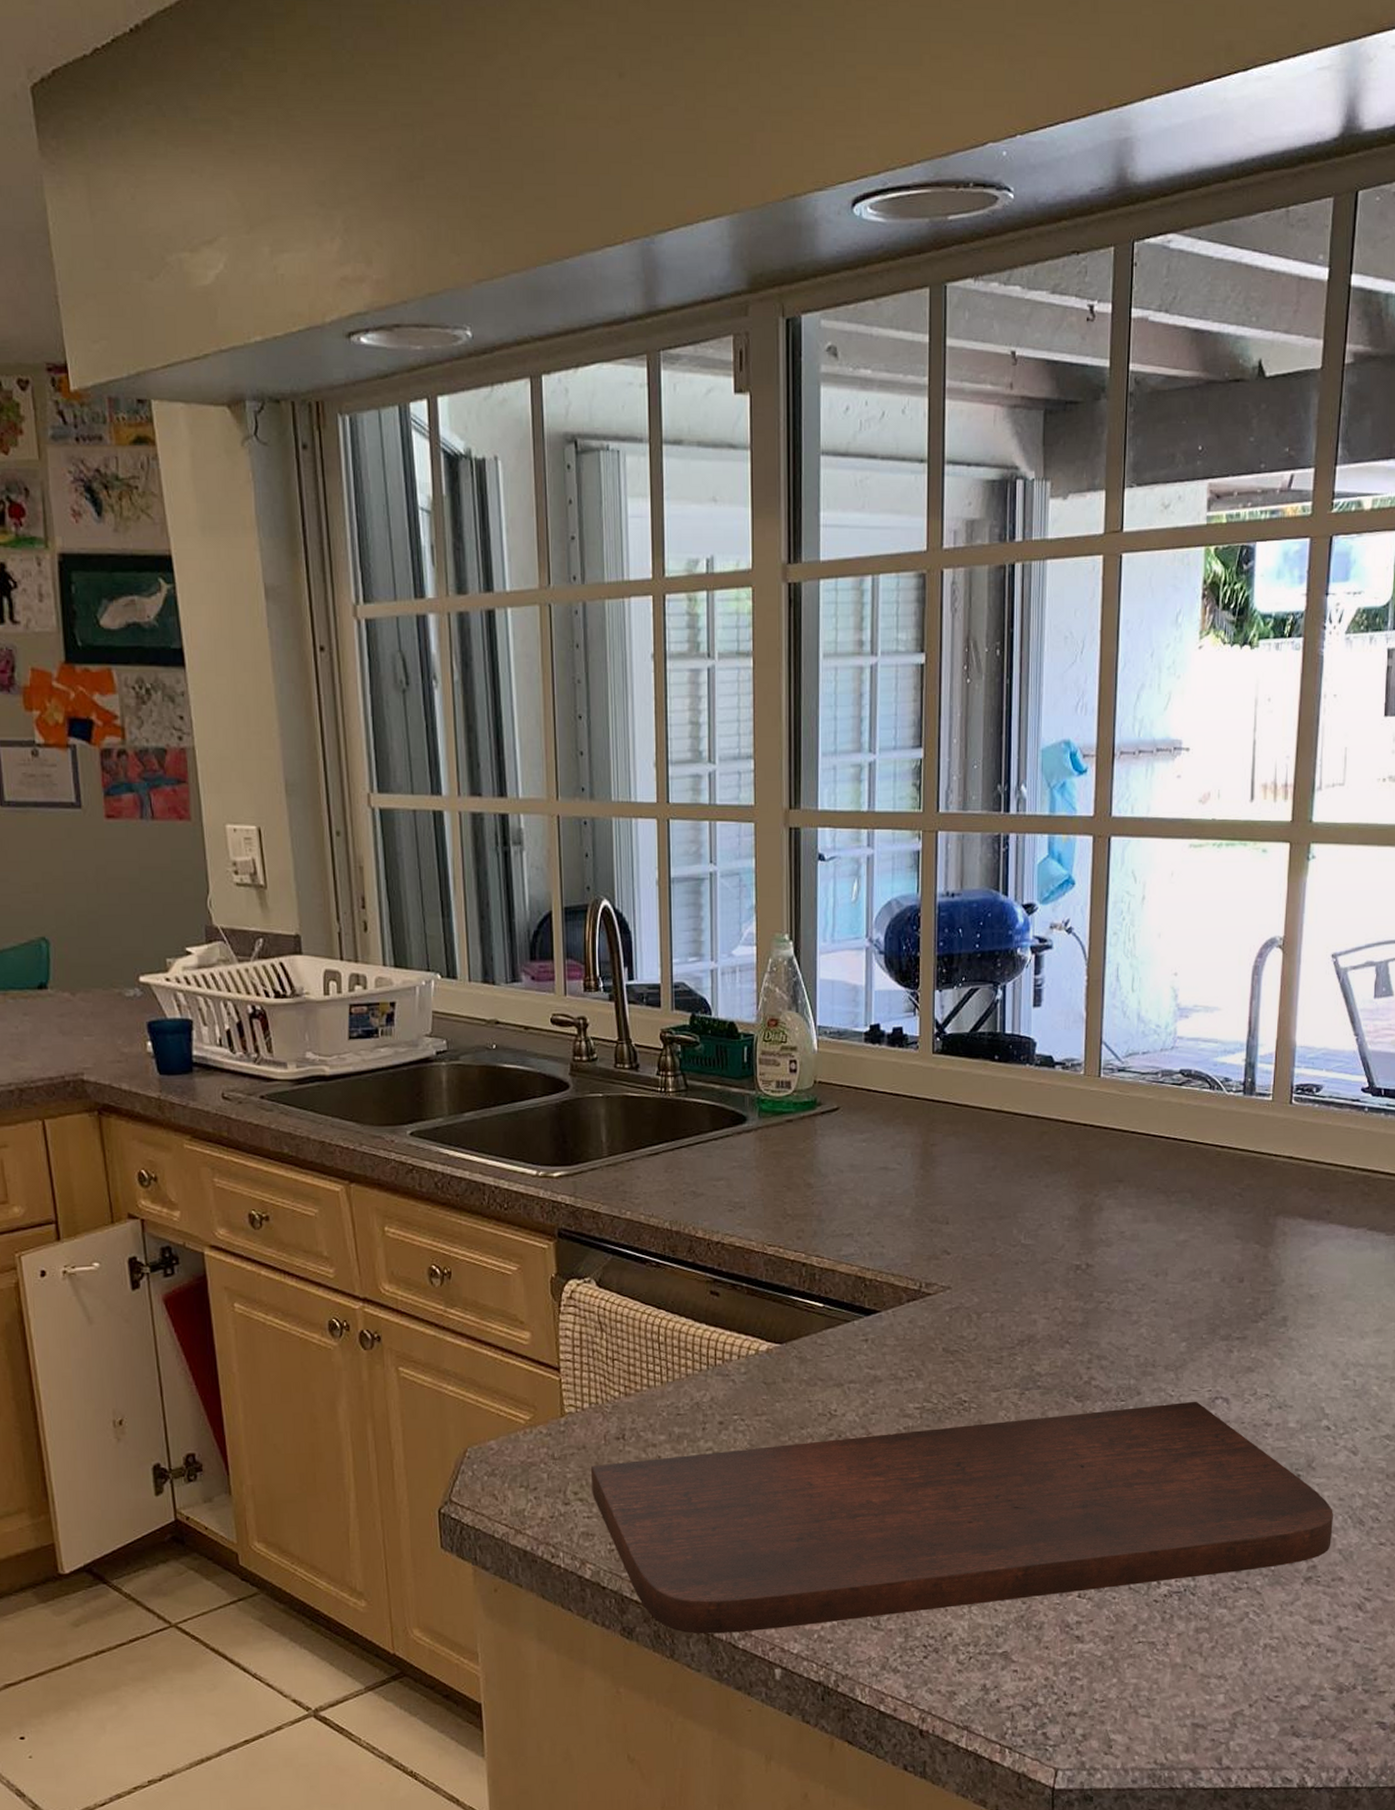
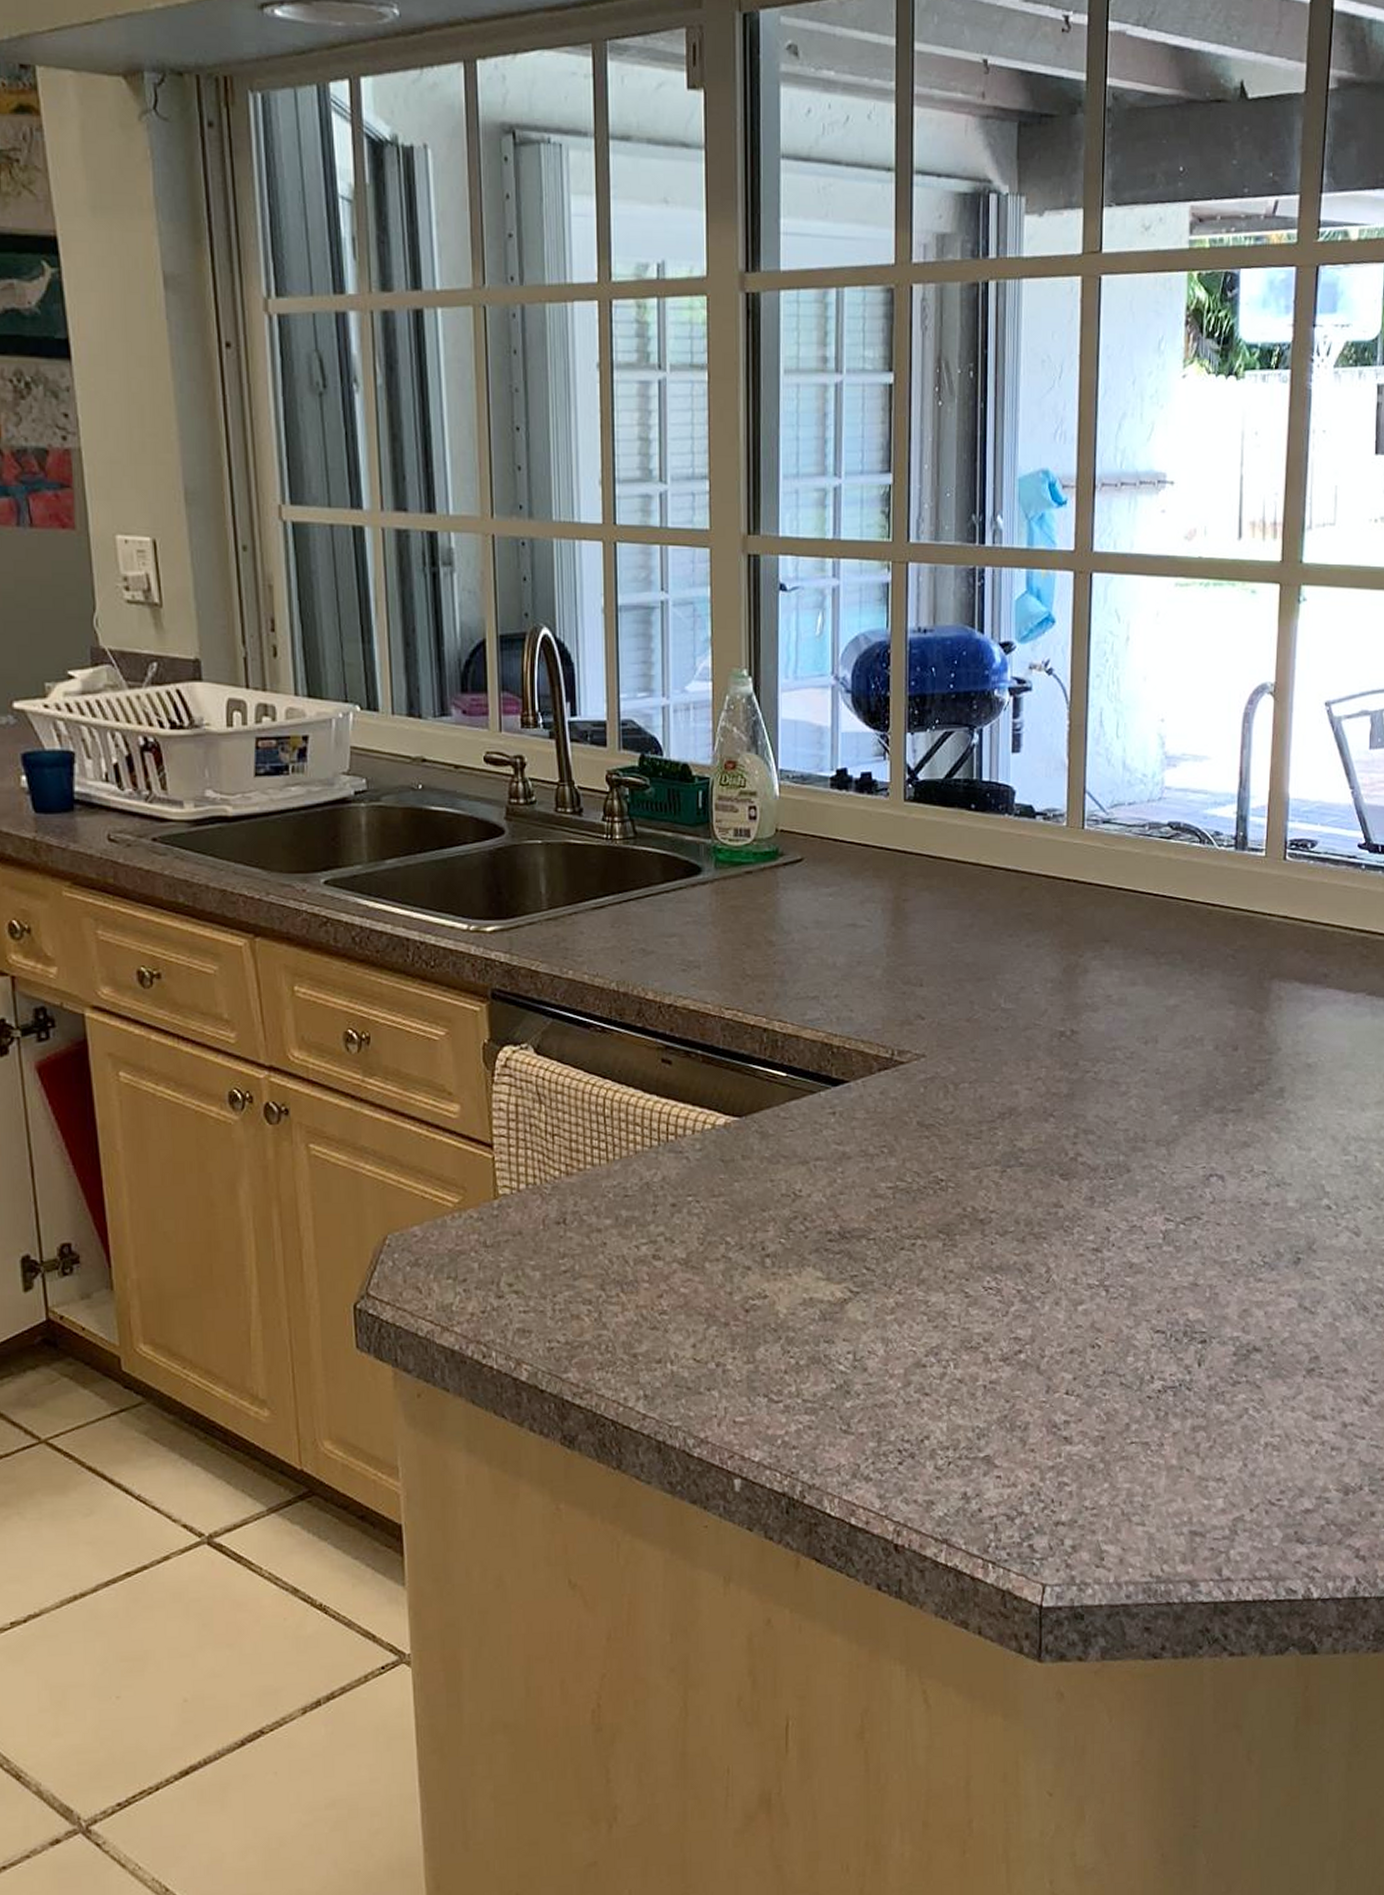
cutting board: present [590,1401,1333,1634] -> none [527,1178,1336,1442]

